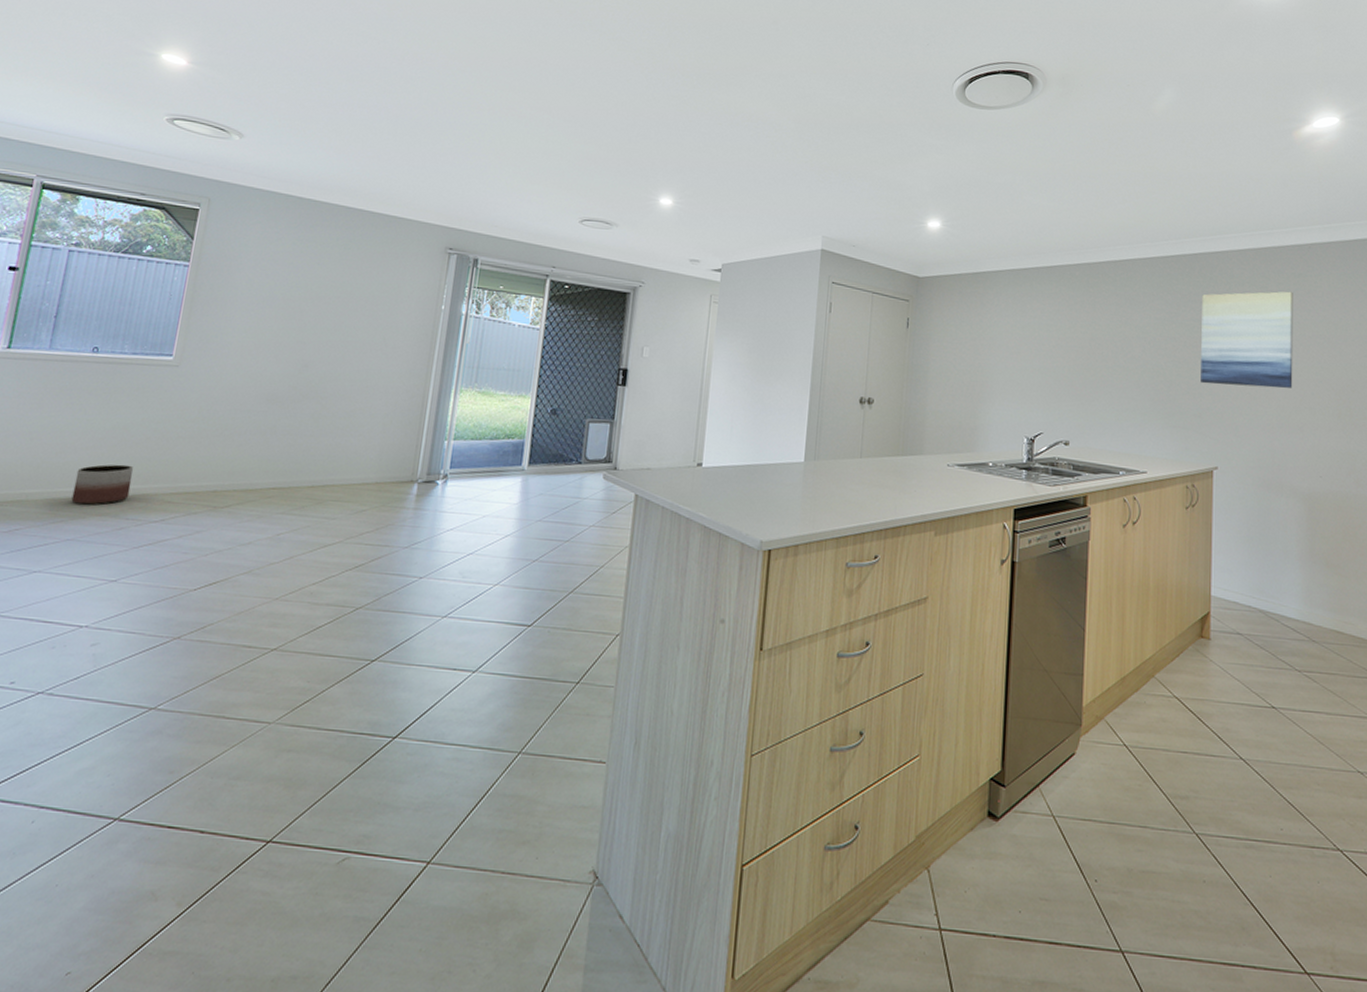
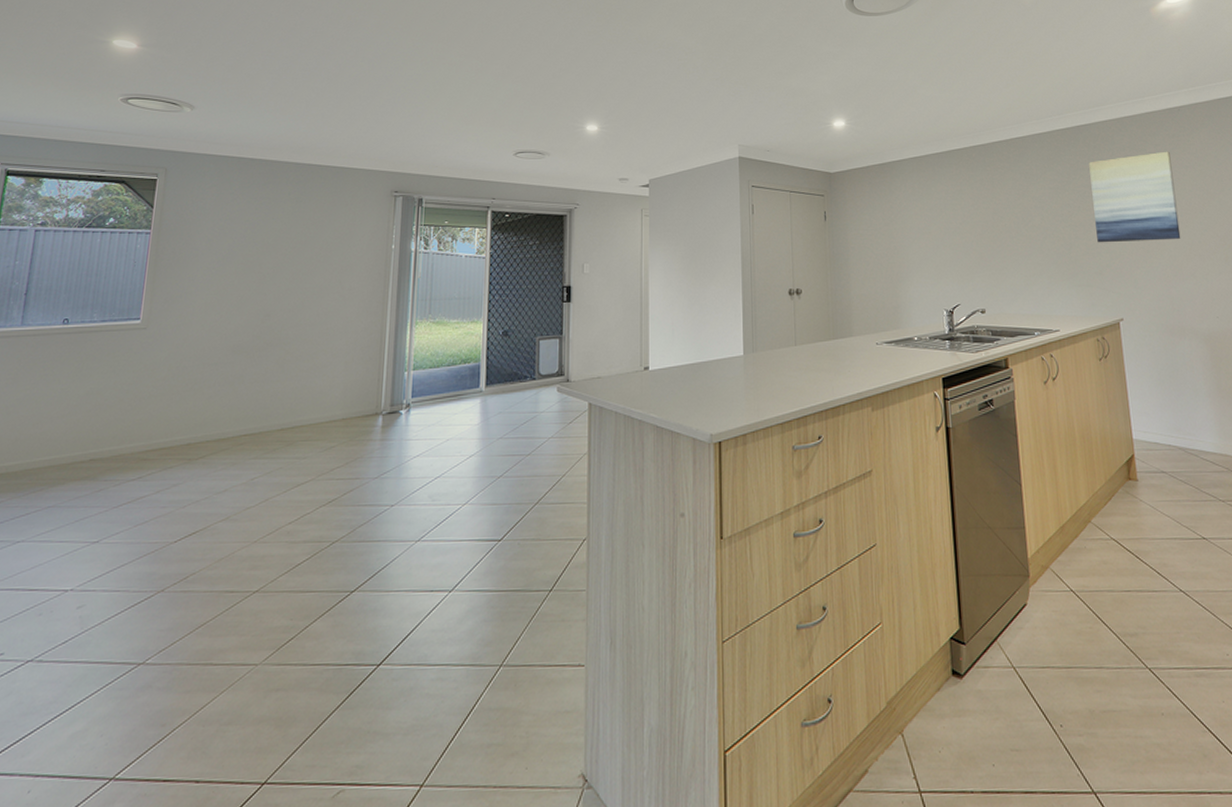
planter: present [71,464,134,505] -> none [50,428,109,471]

